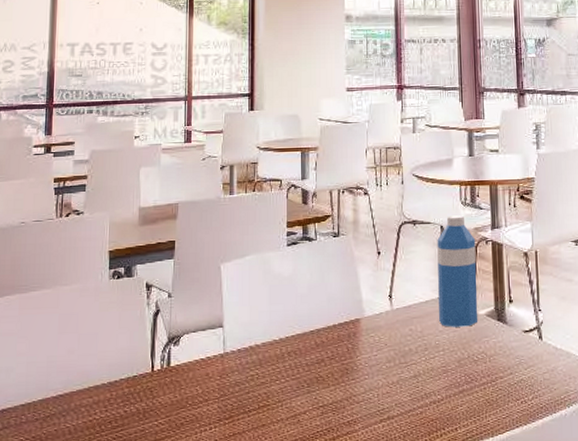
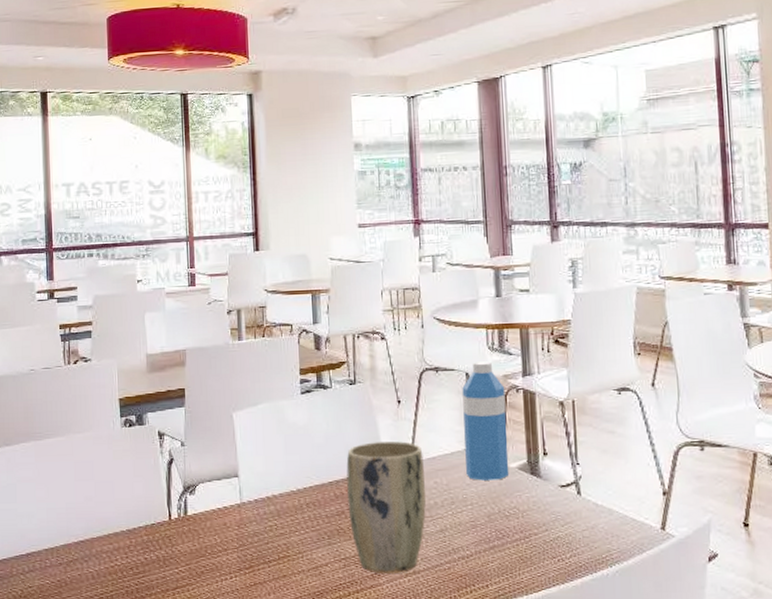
plant pot: none [327,291,402,420] -> present [346,441,426,574]

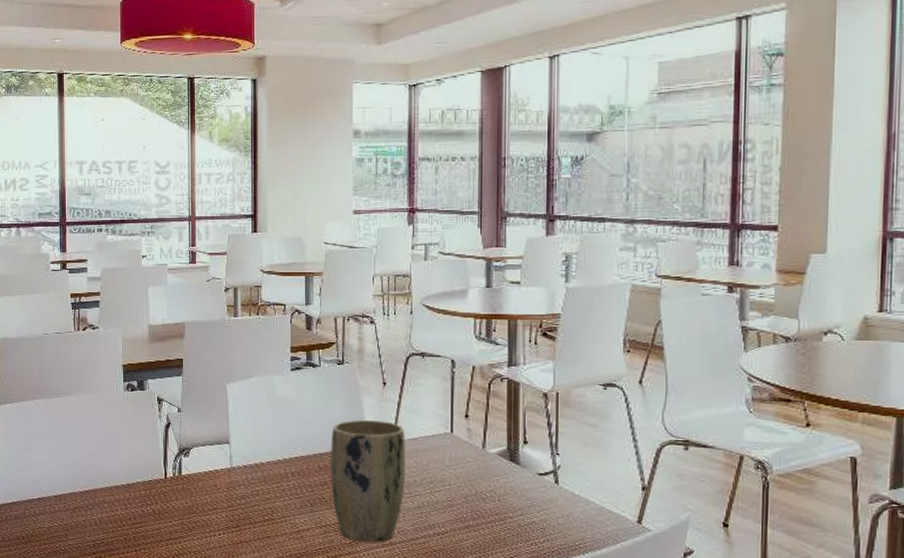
water bottle: present [462,361,509,481] -> none [446,350,490,464]

